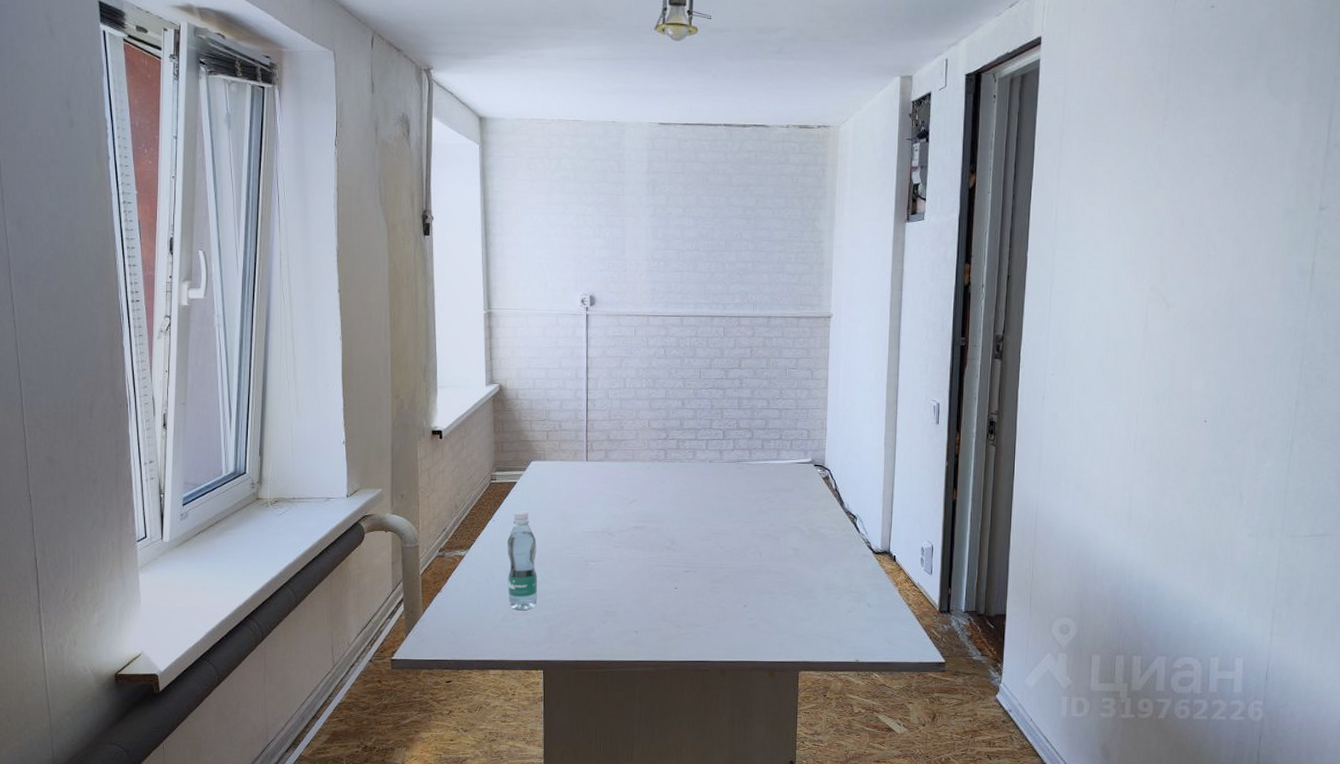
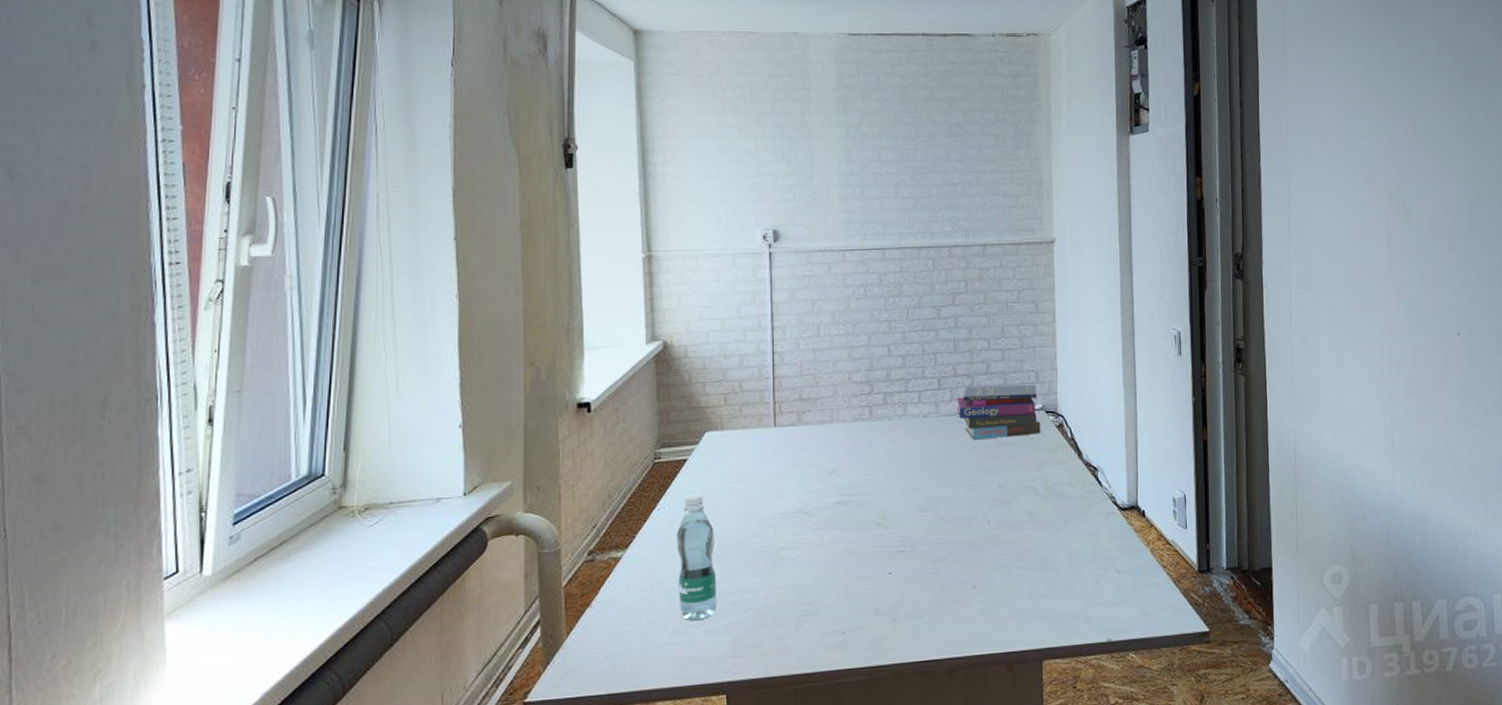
books: none [739,439,809,485] -> present [957,385,1041,440]

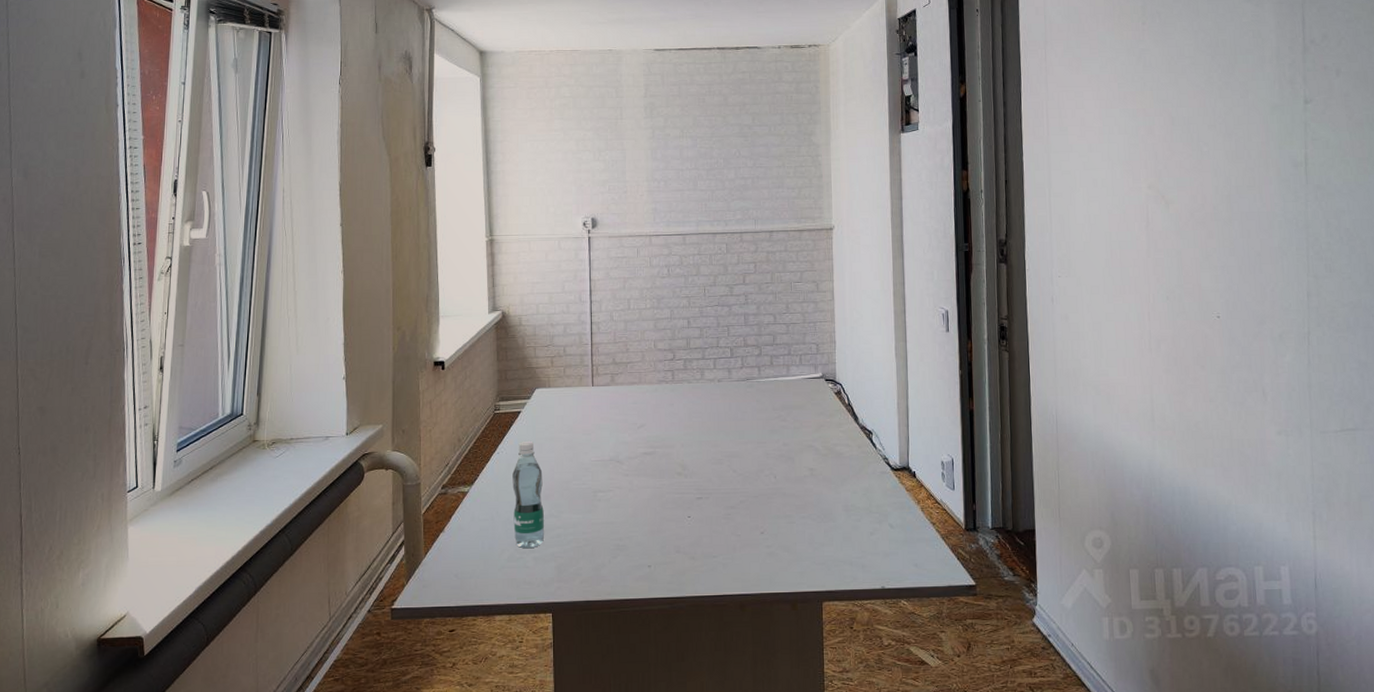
books: present [957,385,1041,440] -> none [747,355,821,403]

